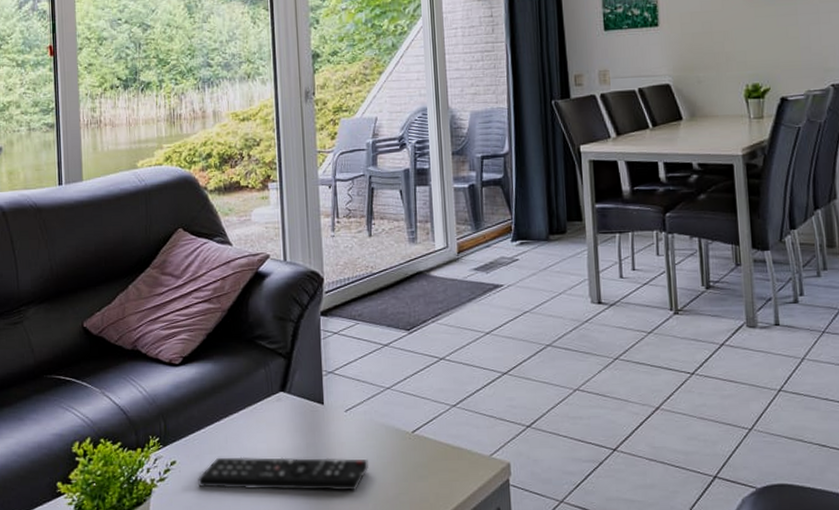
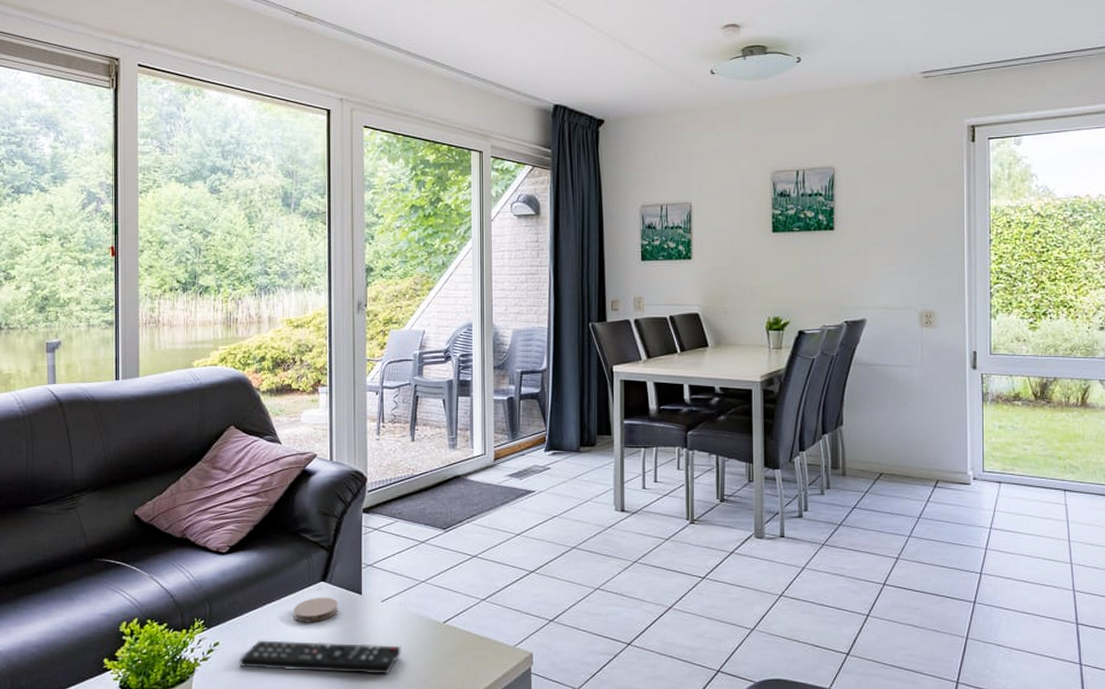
coaster: none [252,408,299,437] -> present [293,597,337,623]

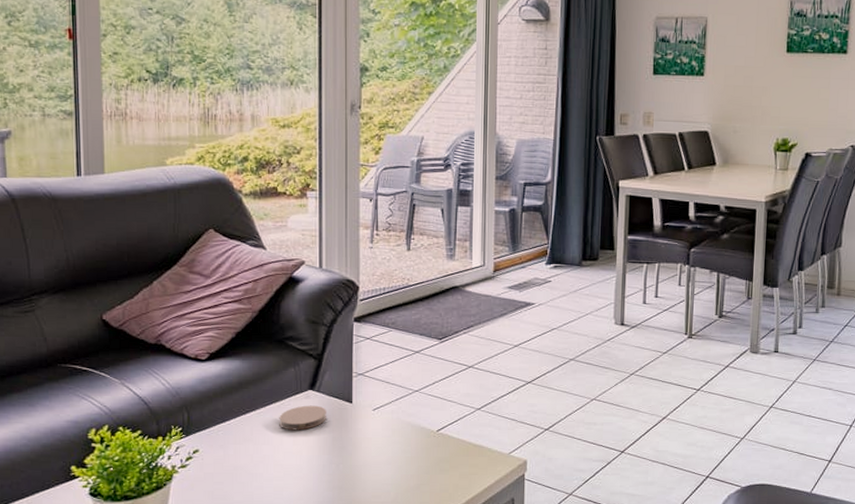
remote control: present [239,640,401,674] -> none [221,447,392,481]

